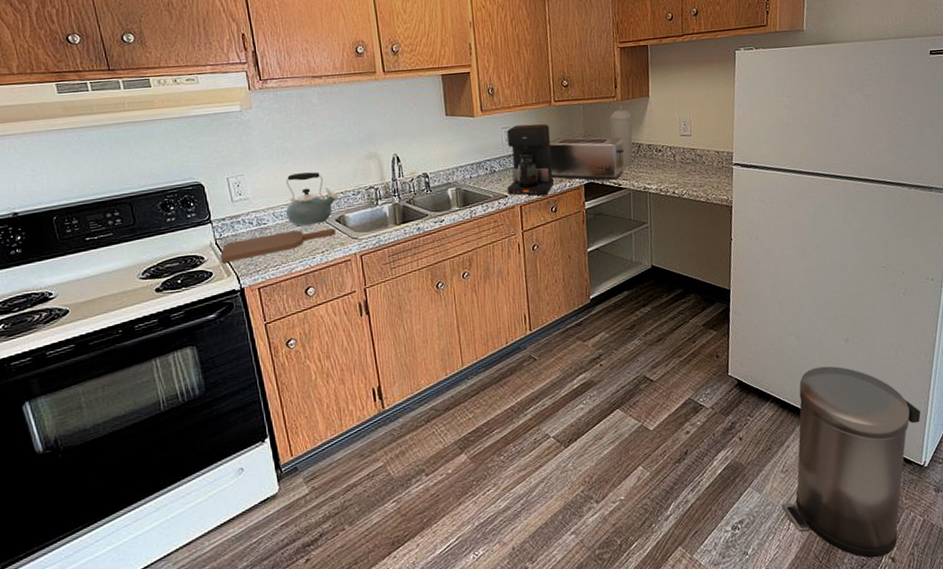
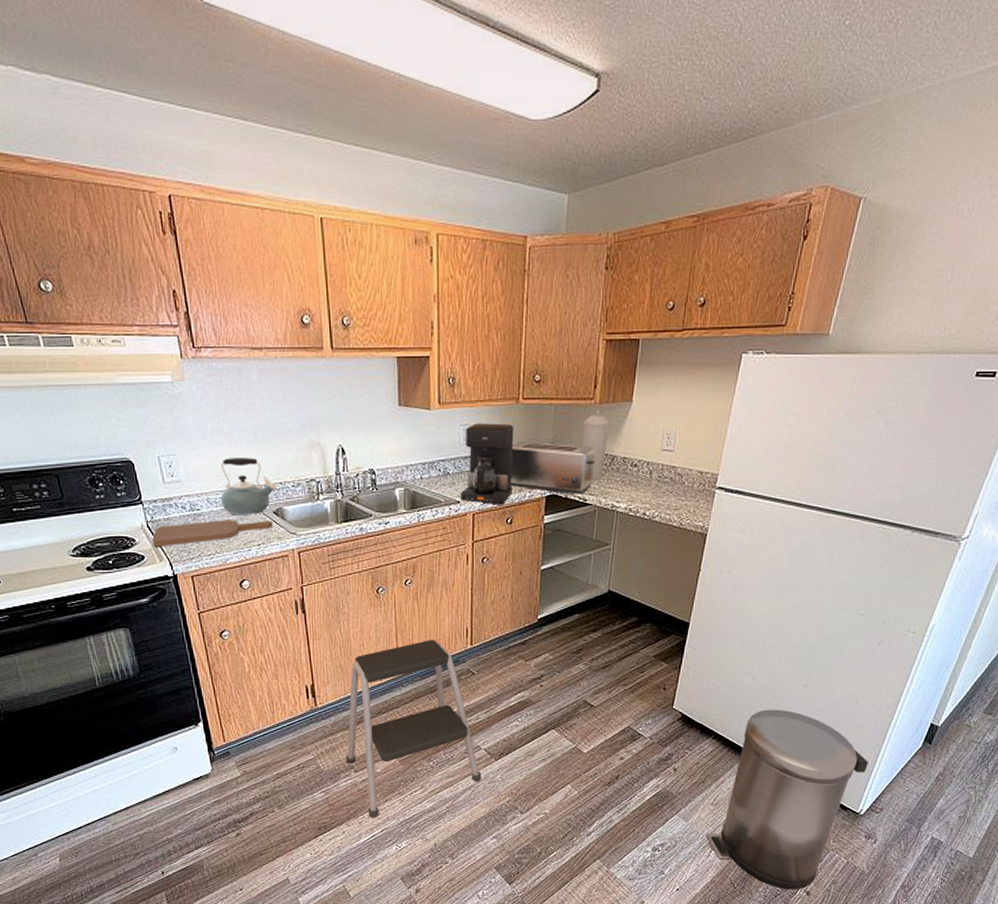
step stool: none [415,329,554,526] -> present [345,640,482,818]

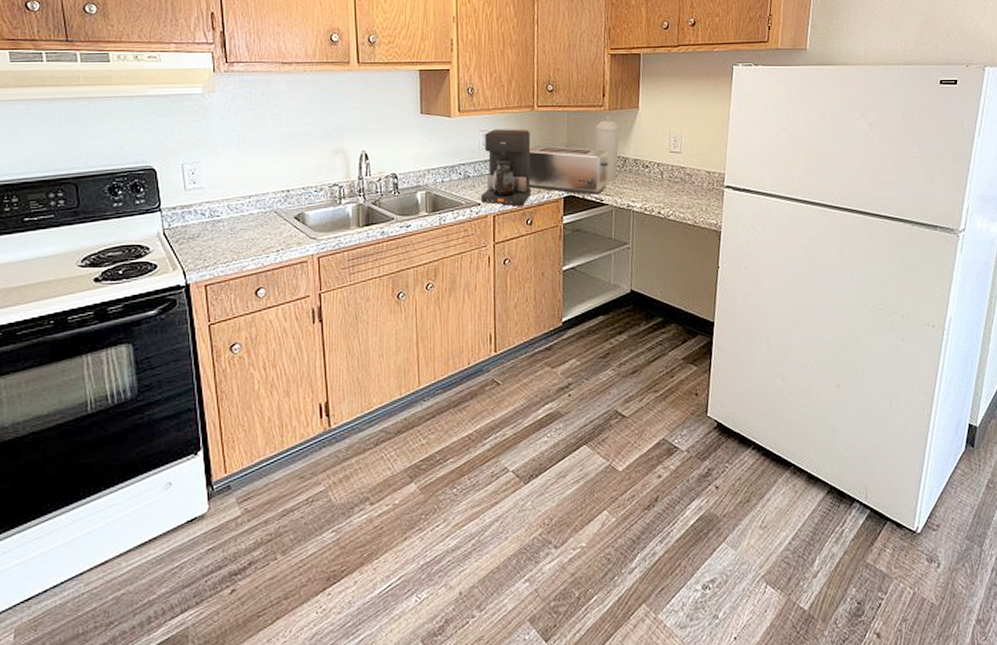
cutting board: present [152,520,273,547] -> none [167,226,293,255]
kettle: present [221,458,277,516] -> none [242,164,300,221]
step stool: present [345,640,482,818] -> none [360,347,511,562]
pedal bin: present [705,709,868,890] -> none [758,413,915,632]

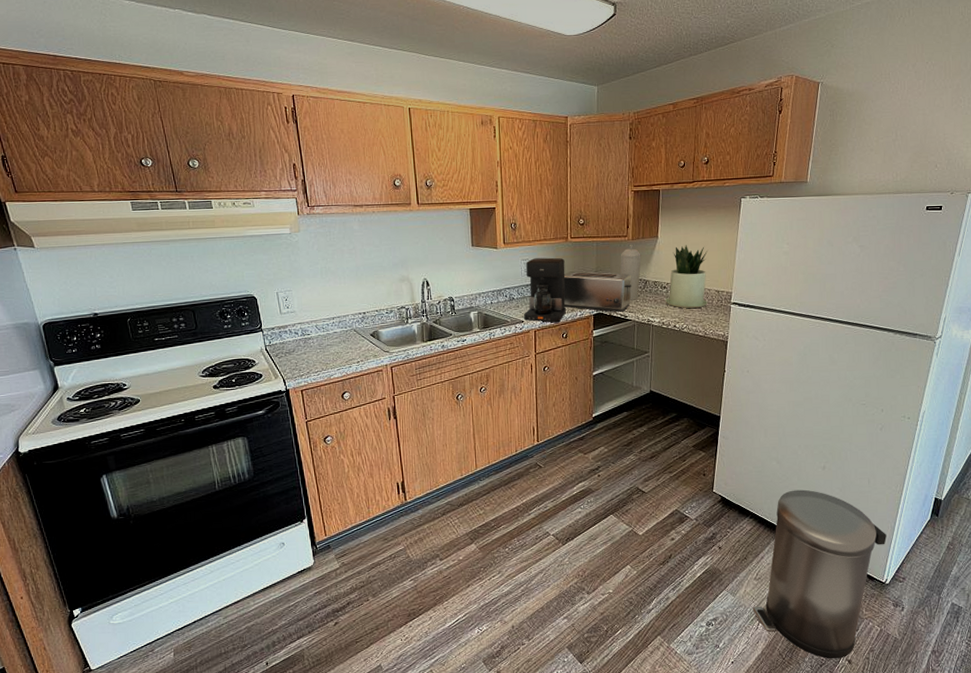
planter: none [647,117,698,193] -> present [664,245,709,309]
pedal bin: none [758,413,915,632] -> present [752,489,887,659]

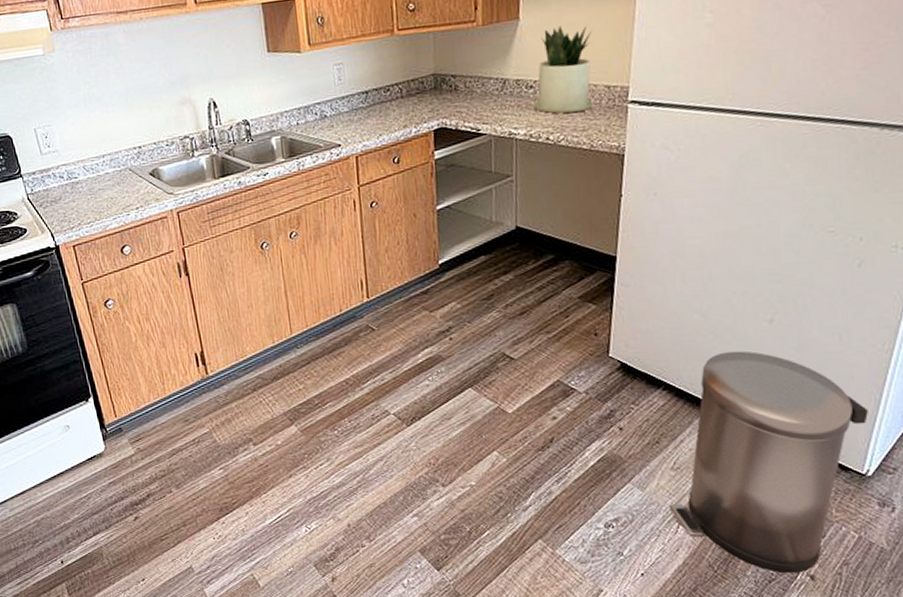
coffee maker: present [523,257,566,322] -> none [339,58,396,145]
toaster: present [563,271,631,312] -> none [391,71,485,125]
canister: present [620,245,642,300] -> none [467,32,497,108]

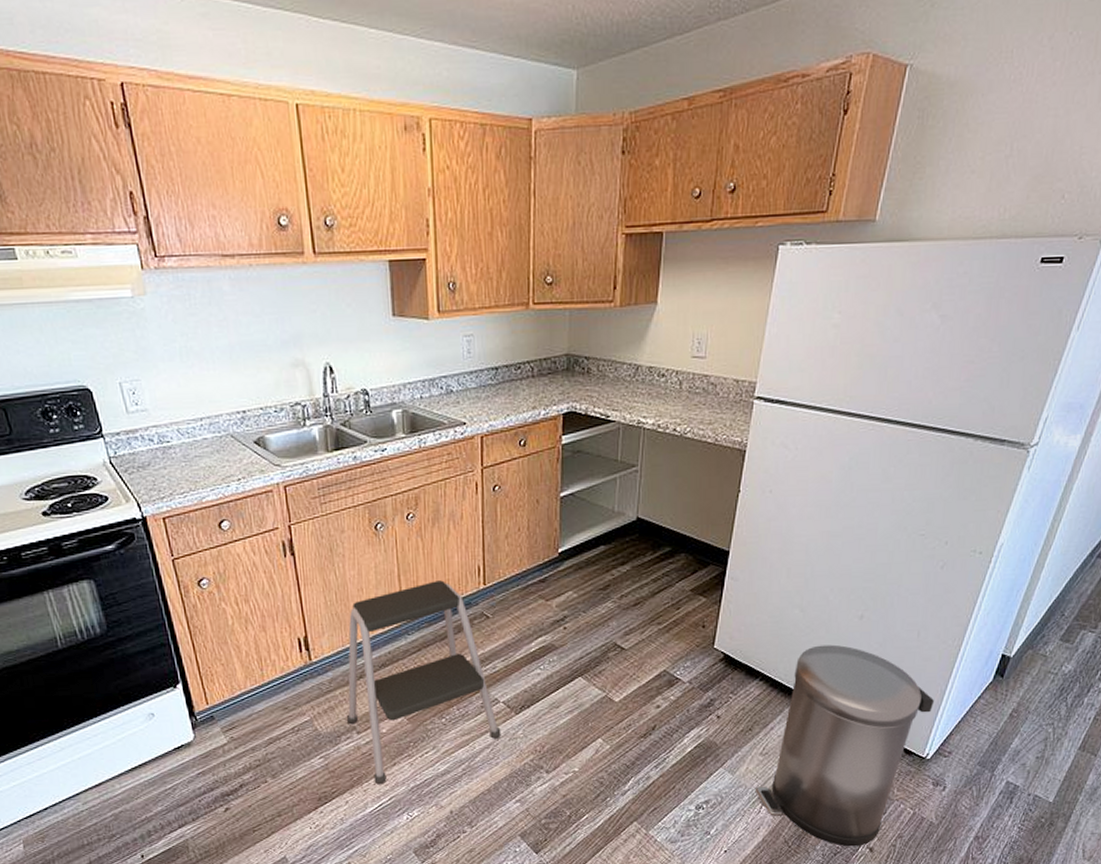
step stool: none [241,295,394,496] -> present [346,580,501,785]
planter: present [532,26,595,114] -> none [662,314,727,406]

